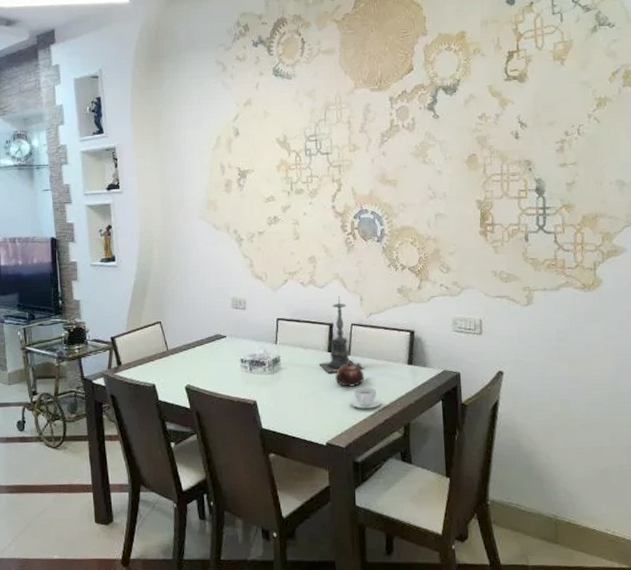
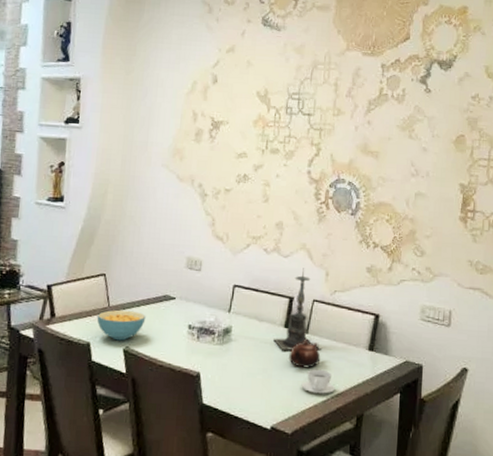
cereal bowl: none [158,352,202,380] -> present [96,310,146,341]

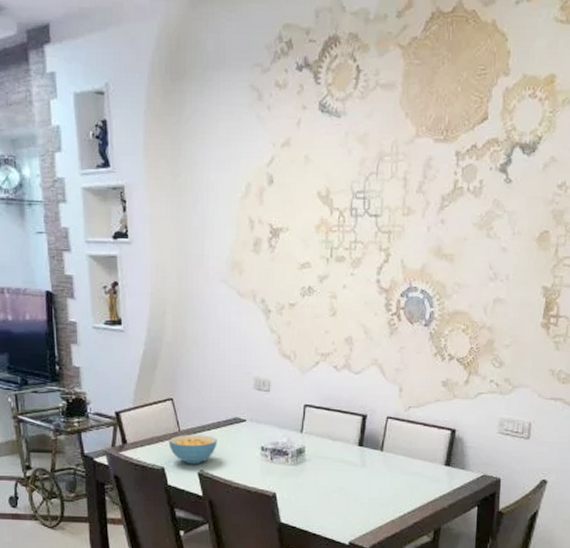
candle holder: present [273,268,321,351] -> none [348,384,397,468]
teapot: present [289,338,321,368] -> none [364,456,397,485]
teacup: present [301,369,335,394] -> none [377,485,412,510]

